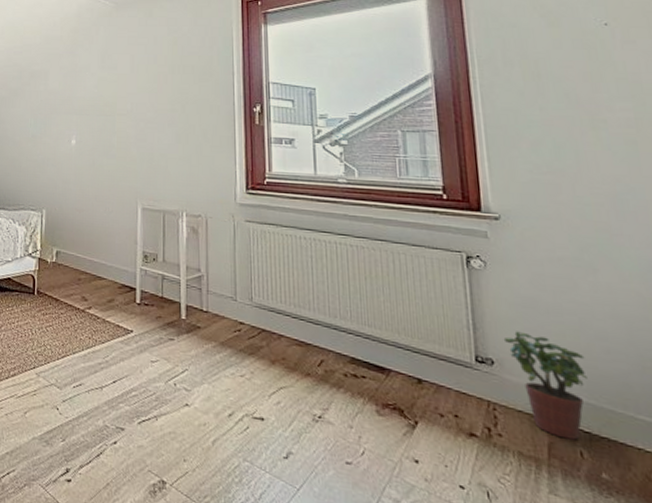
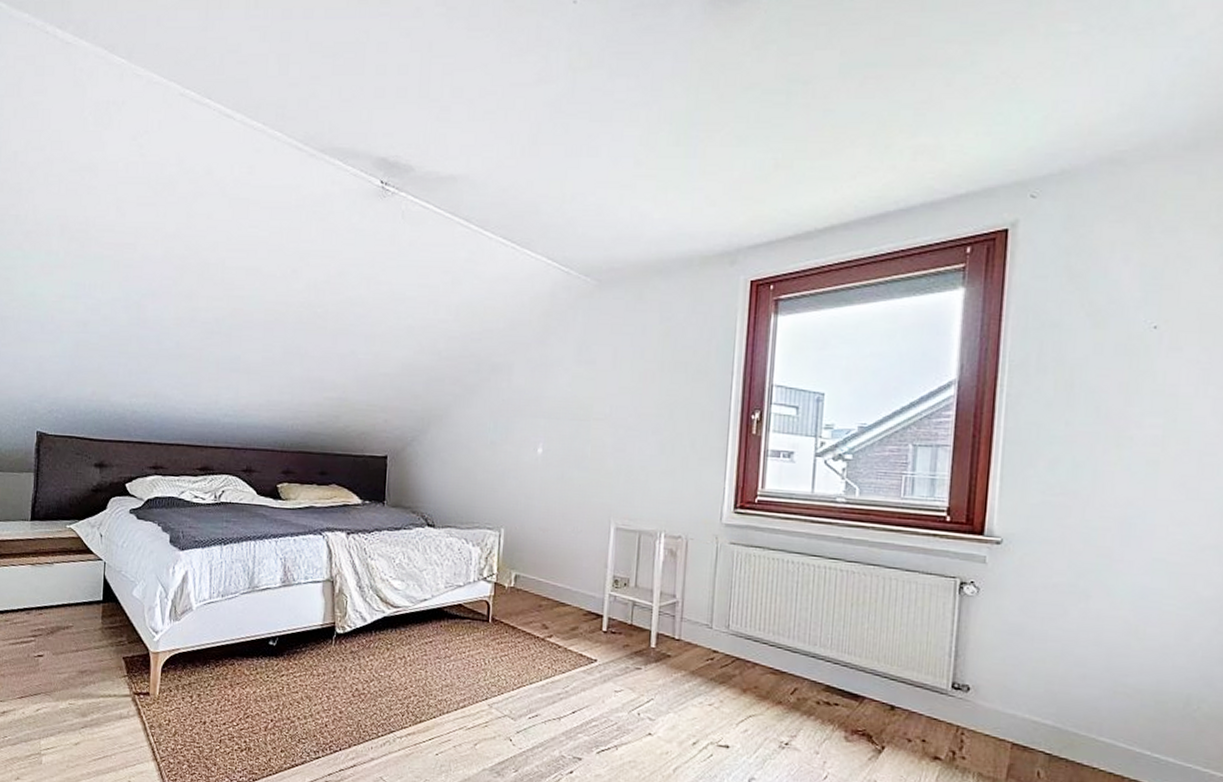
potted plant: present [503,331,587,440] -> none [983,658,1060,761]

